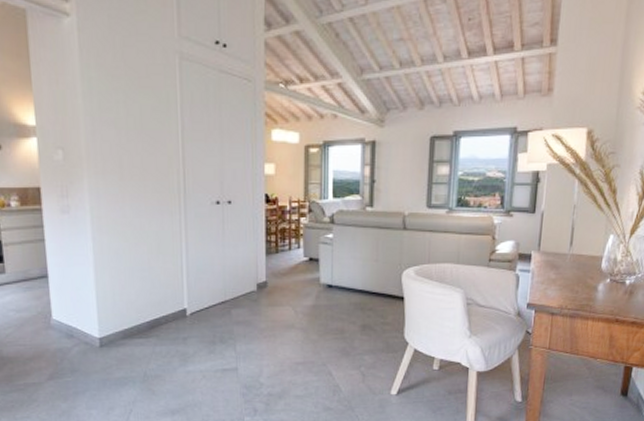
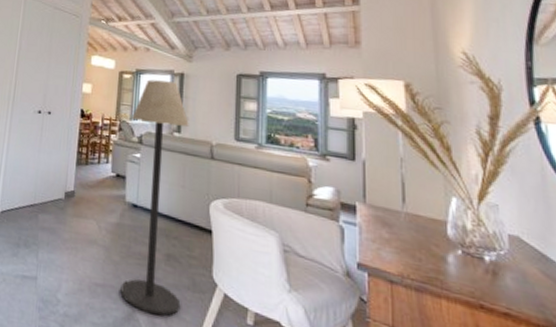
floor lamp: none [320,152,382,378] -> present [120,79,189,317]

